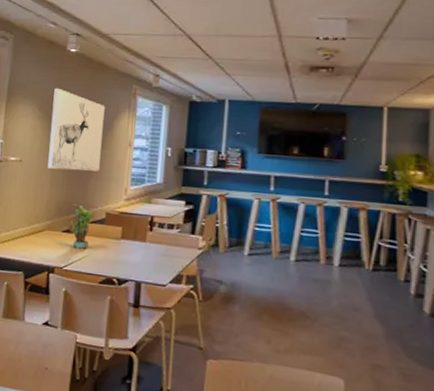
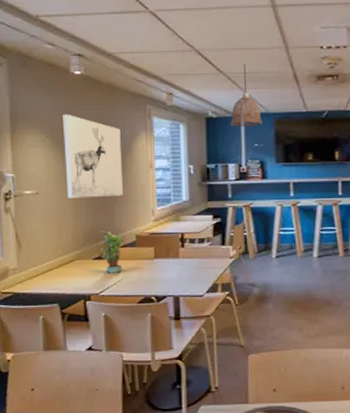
pendant lamp: none [214,50,247,114] -> present [230,64,262,127]

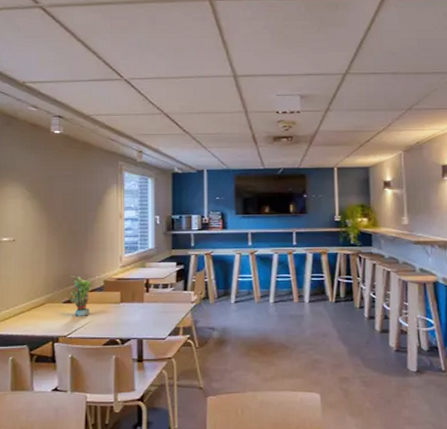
wall art: present [63,114,123,198] -> none [41,168,94,245]
pendant lamp: present [230,64,262,127] -> none [194,126,223,182]

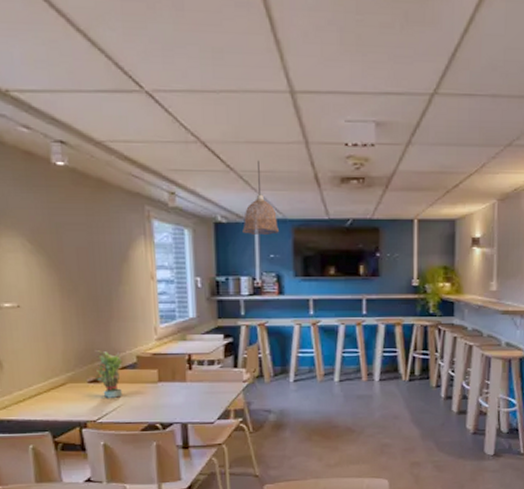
pendant lamp: none [194,126,223,182] -> present [242,160,279,235]

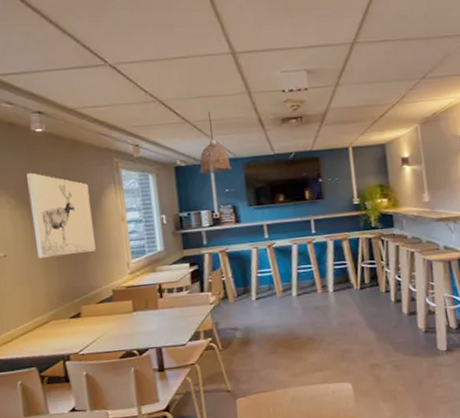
wall art: none [45,213,120,313] -> present [27,172,96,258]
potted plant: present [94,350,123,398] -> none [75,287,101,331]

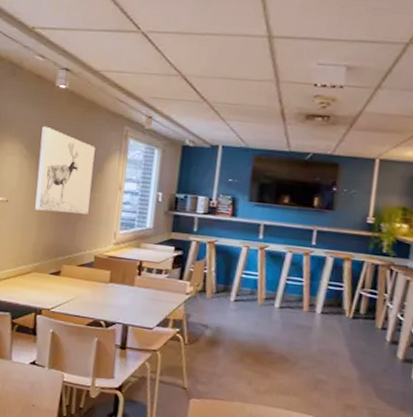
pendant lamp: present [199,111,231,174] -> none [206,94,240,161]

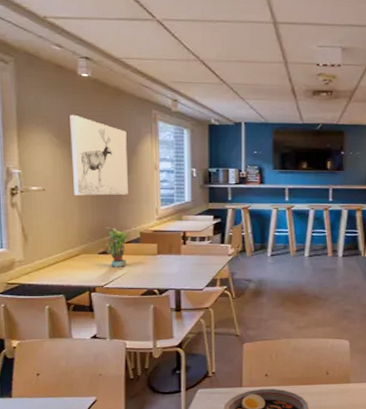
potted plant: none [55,246,82,292] -> present [104,227,128,267]

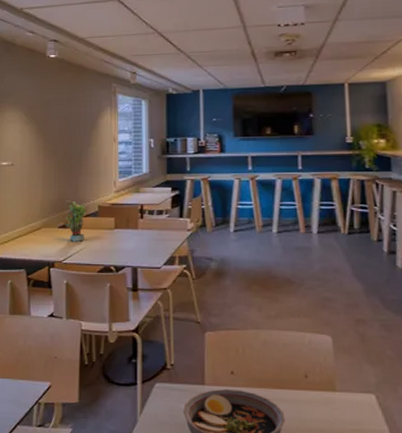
wall art: present [70,114,128,196] -> none [38,92,88,170]

